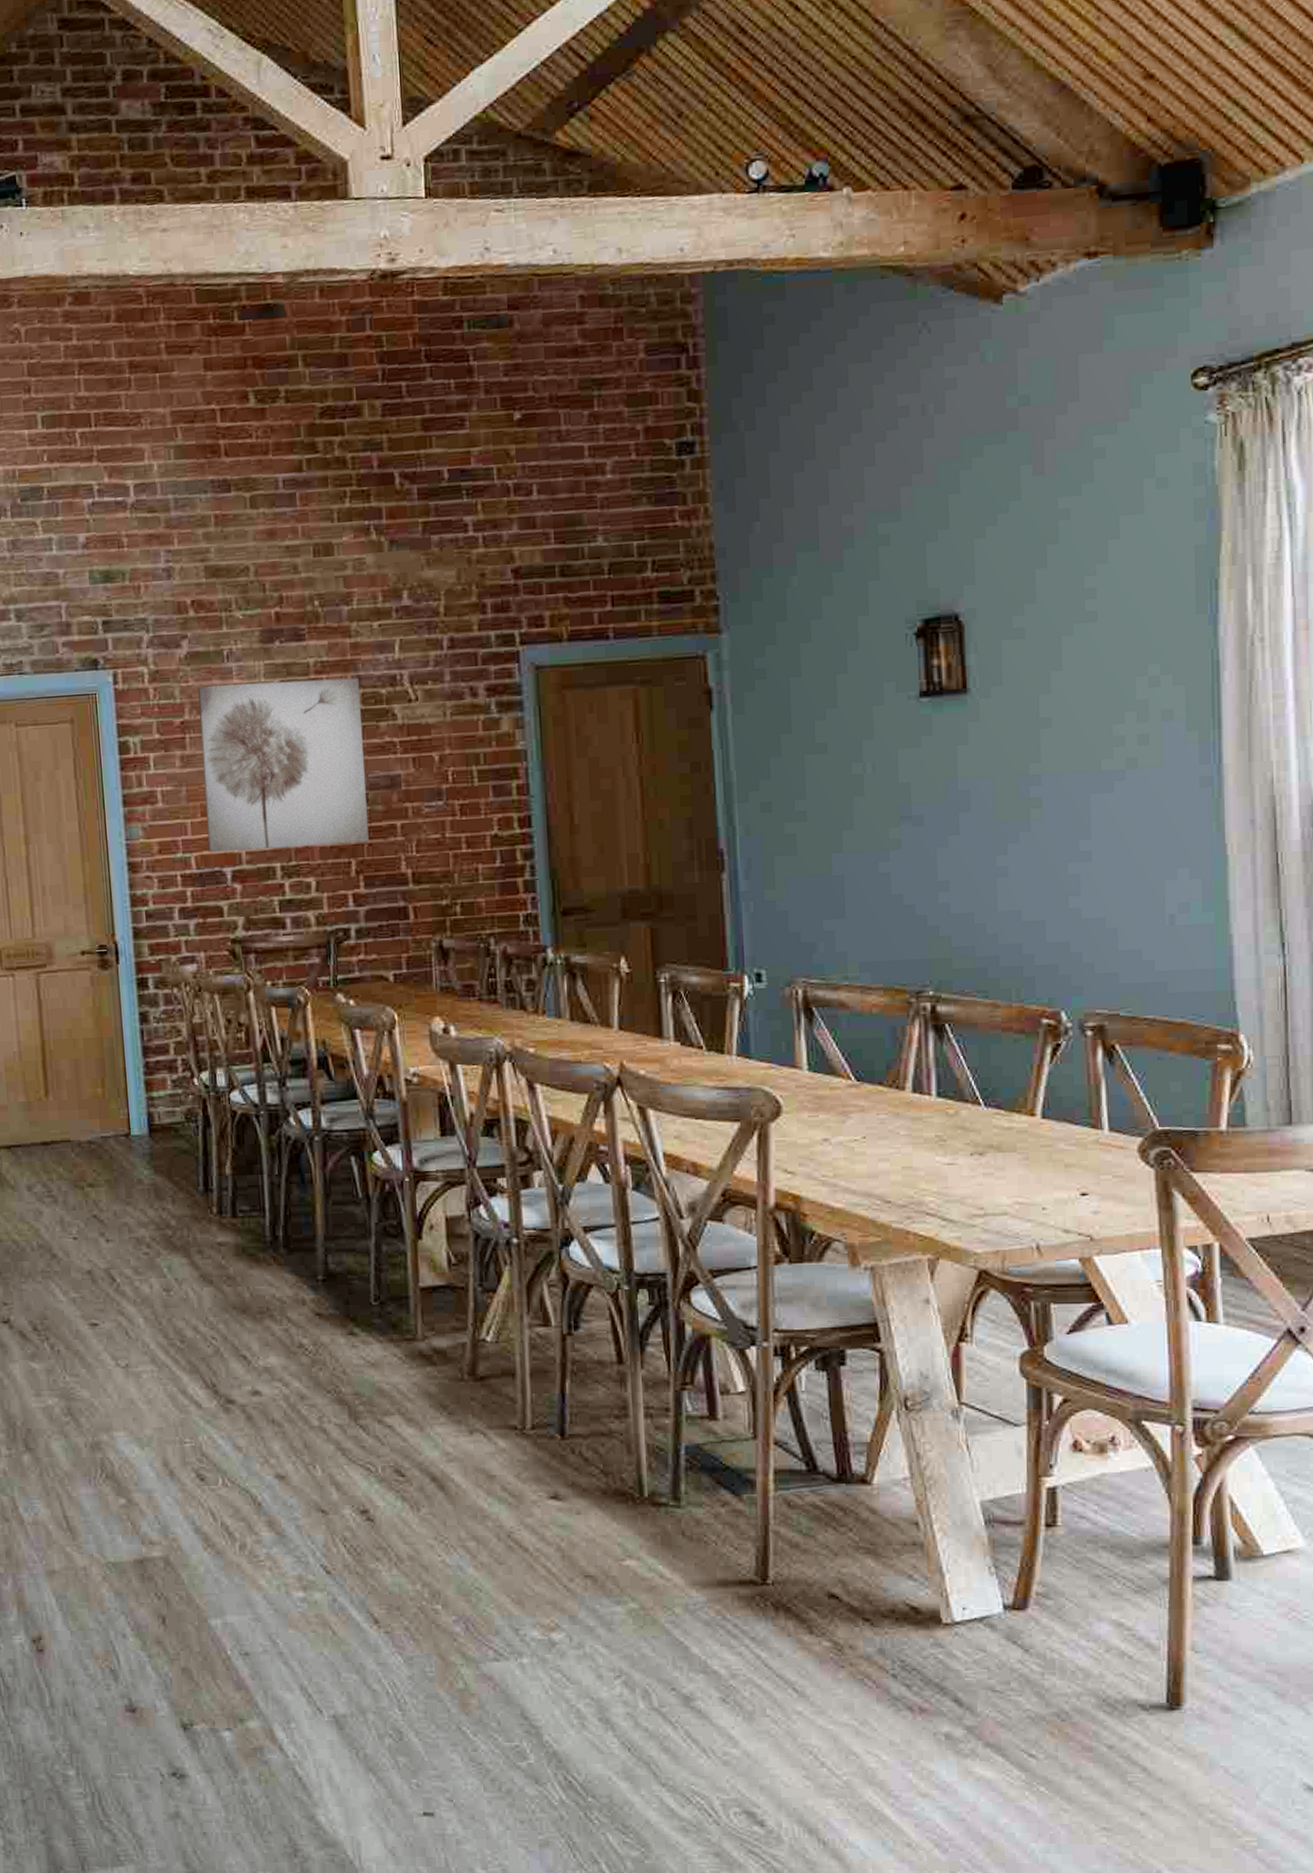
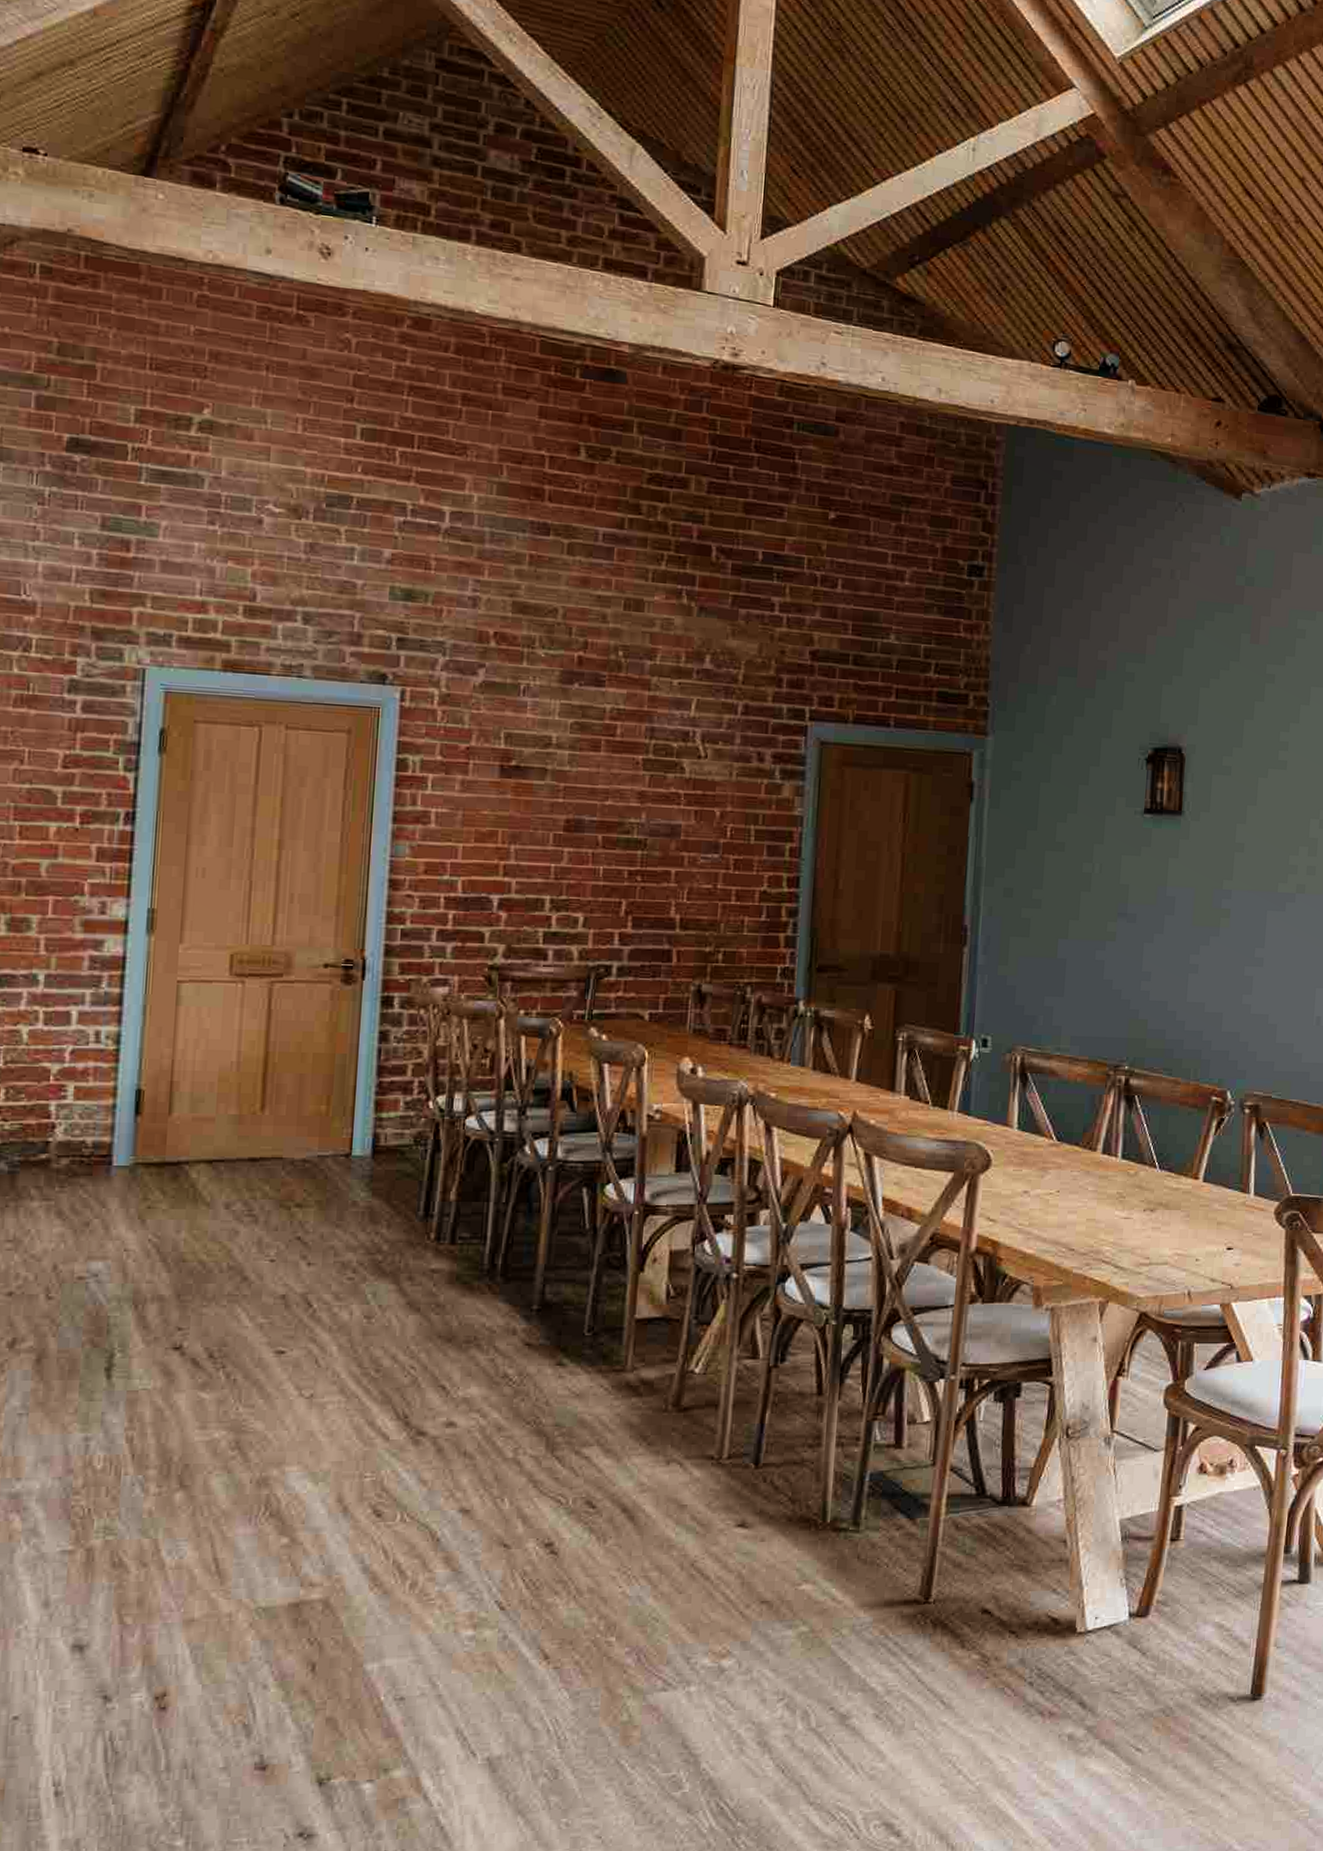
wall art: present [198,677,370,853] -> none [477,715,652,885]

